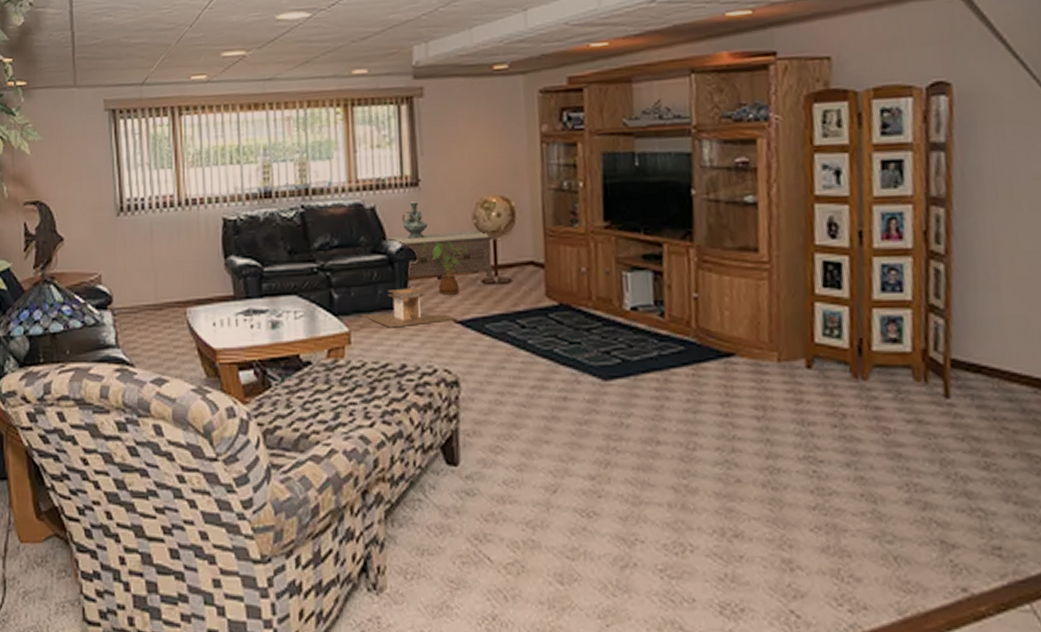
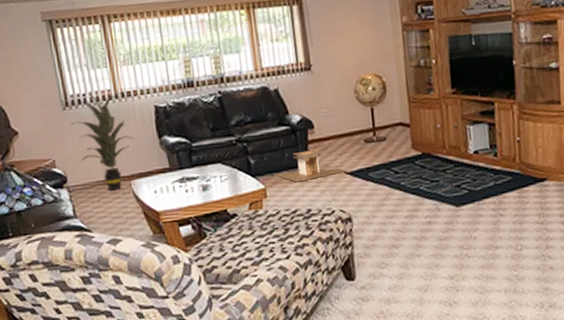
indoor plant: none [122,196,195,319] -> present [70,92,134,191]
bench: present [384,230,495,281] -> none [287,102,373,143]
decorative urn: present [402,200,428,240] -> none [299,82,320,113]
house plant: present [422,241,468,295] -> none [317,111,352,154]

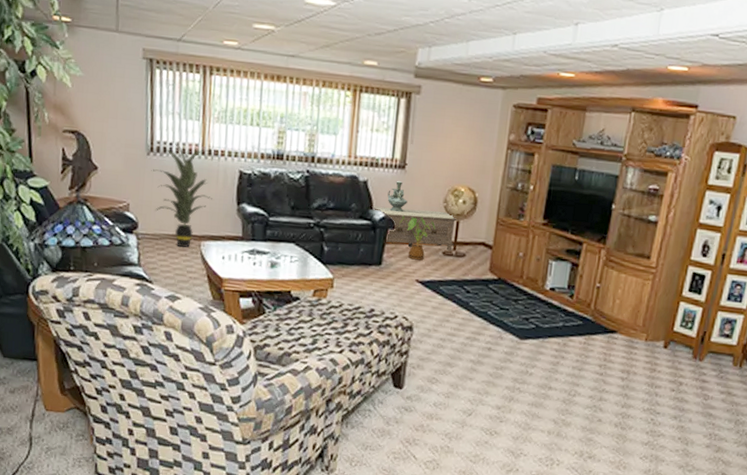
side table: present [274,149,347,183] -> none [345,249,419,280]
bench: none [287,102,373,143] -> present [371,206,457,251]
decorative urn: none [299,82,320,113] -> present [387,180,407,213]
house plant: none [317,111,352,154] -> present [399,215,436,260]

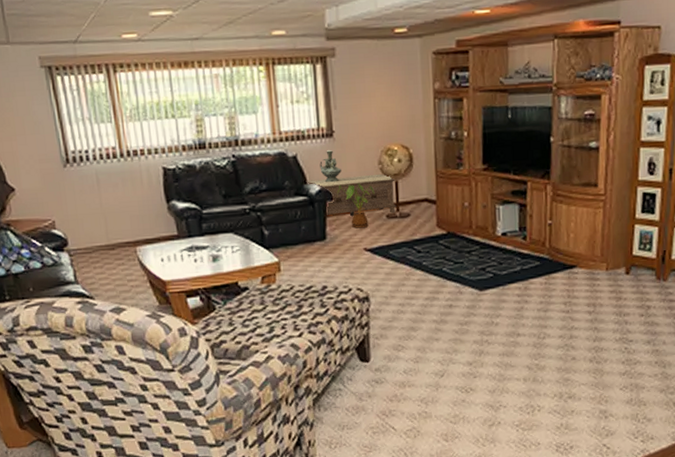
indoor plant: present [151,141,212,248] -> none [71,148,140,257]

